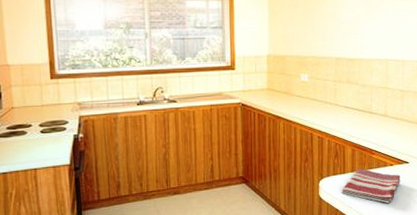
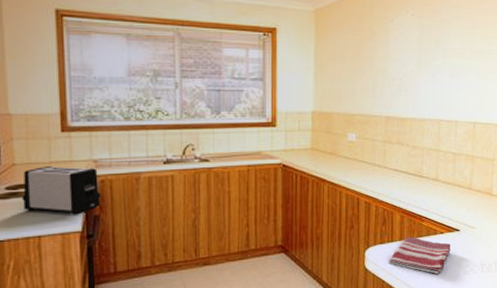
toaster: none [20,109,86,151] -> present [21,166,102,215]

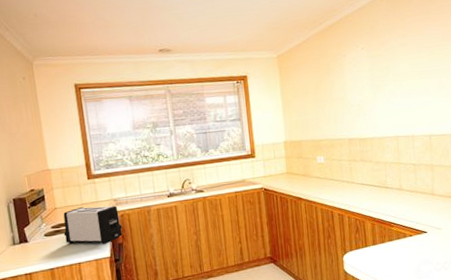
dish towel: present [389,237,451,275] -> none [365,241,421,273]

